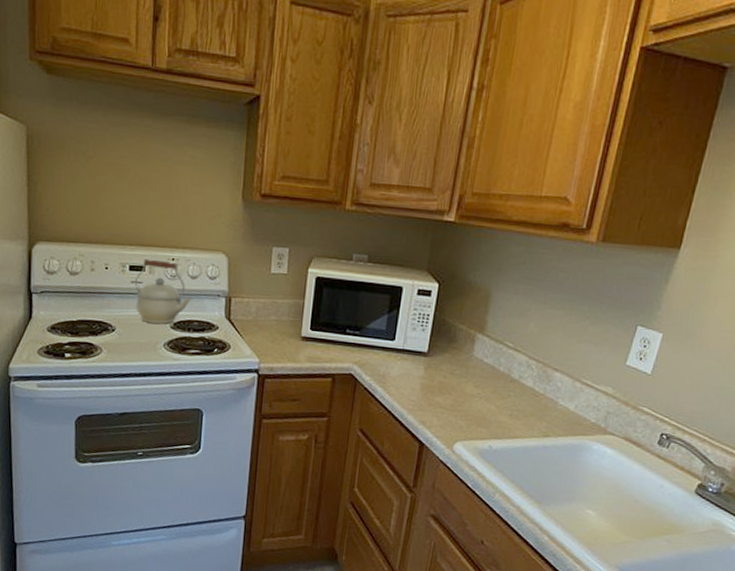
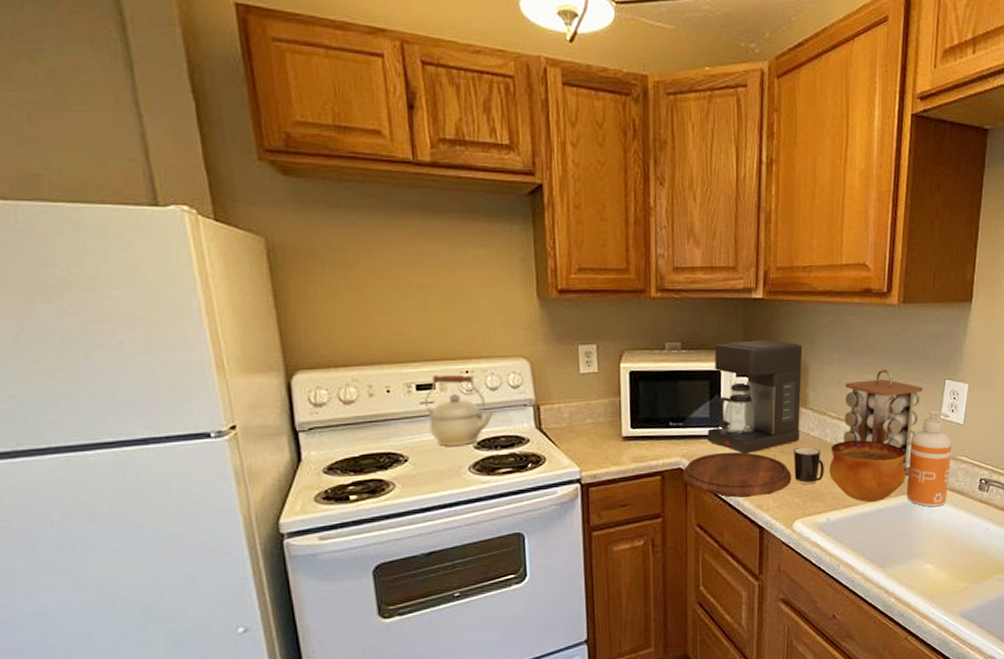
cutting board: none [352,364,459,413] -> present [682,451,792,498]
coffee maker: none [380,260,489,370] -> present [707,339,803,454]
mug: none [461,371,494,410] -> present [793,446,824,485]
bowl: none [498,372,583,438] -> present [829,440,907,503]
spice rack: none [517,306,611,418] -> present [843,368,923,477]
soap dispenser: none [576,353,637,455] -> present [907,409,952,507]

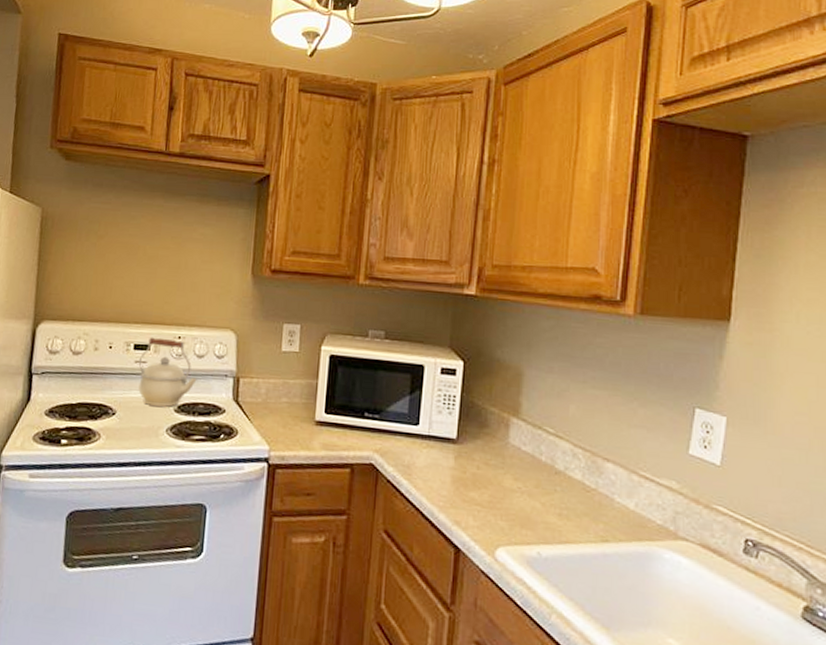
cutting board: present [682,451,792,498] -> none [373,453,497,511]
coffee maker: present [707,339,803,454] -> none [404,336,518,460]
mug: present [793,446,824,485] -> none [499,461,537,508]
bowl: present [829,440,907,503] -> none [543,462,643,544]
spice rack: present [843,368,923,477] -> none [562,385,665,519]
soap dispenser: present [907,409,952,507] -> none [642,440,705,566]

